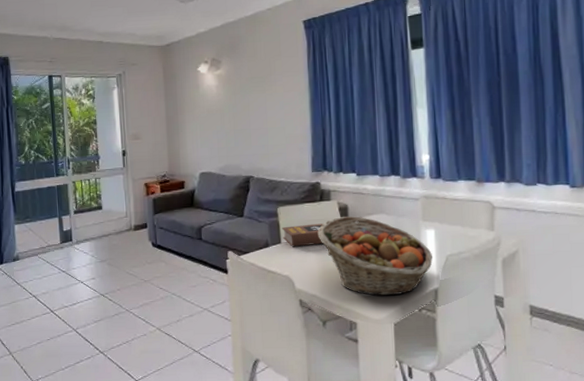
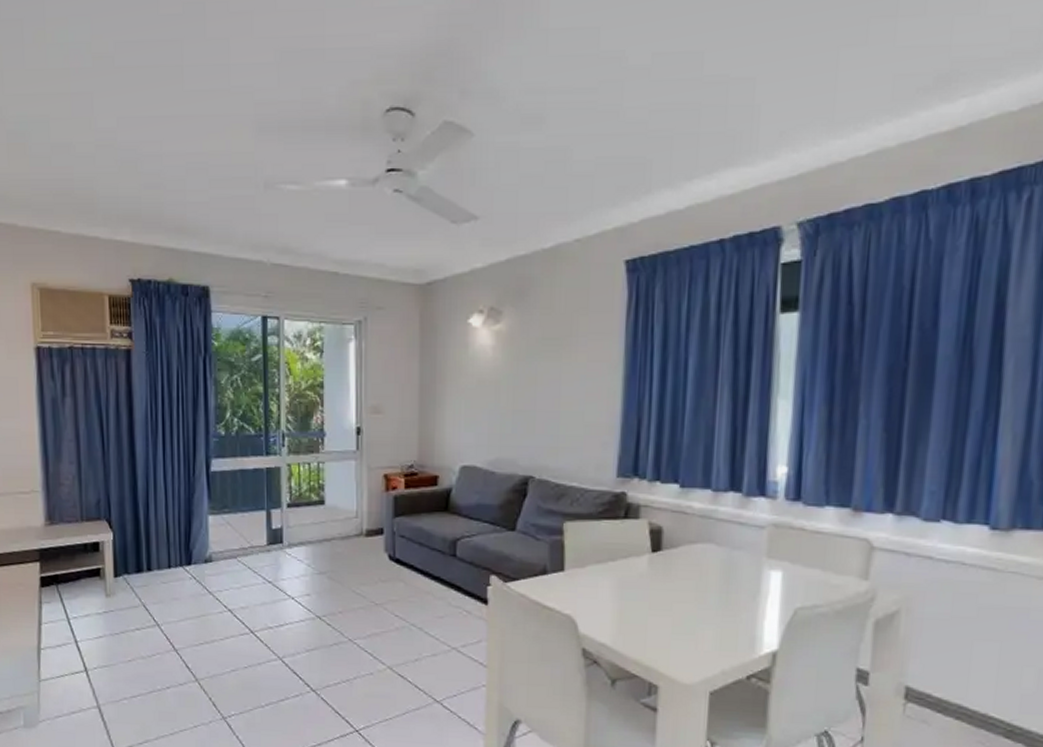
book: present [282,223,323,247] -> none [566,548,626,578]
fruit basket: present [317,216,433,296] -> none [616,542,775,655]

